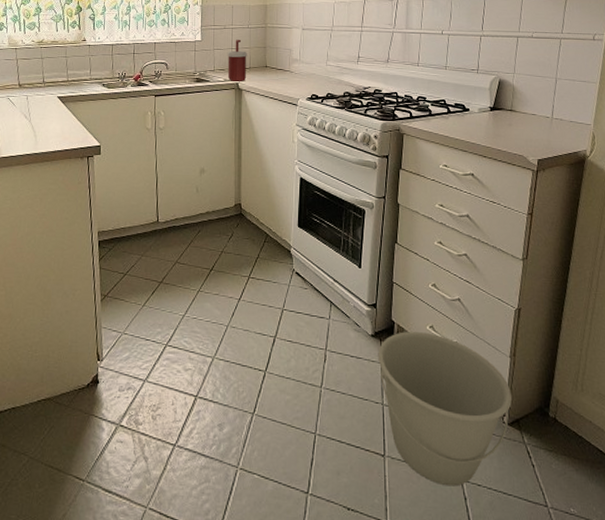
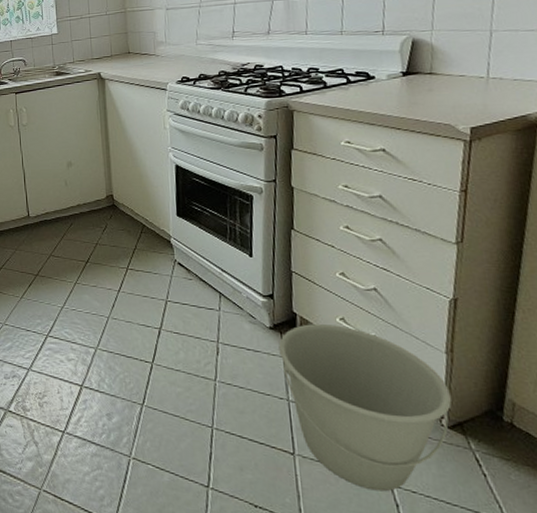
soap dispenser: present [227,39,247,81] -> none [85,28,108,71]

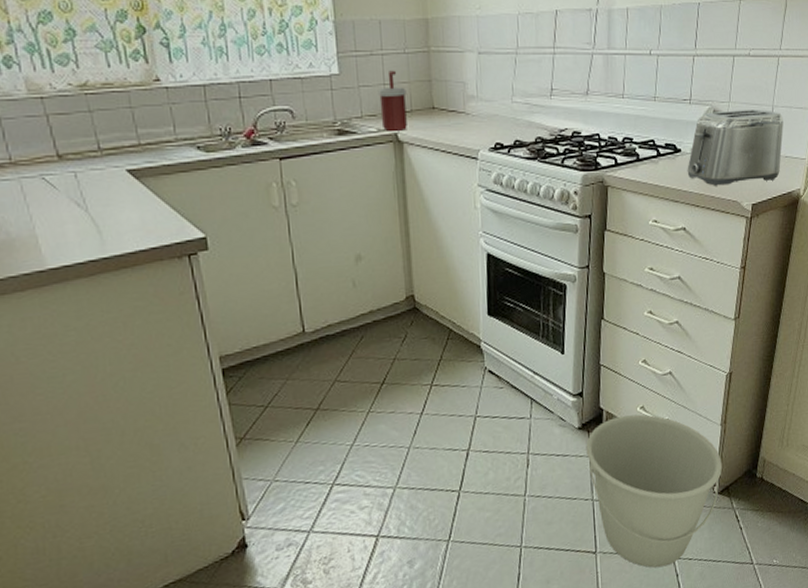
soap dispenser: none [85,28,108,71] -> present [377,70,407,131]
toaster: none [383,34,509,110] -> present [687,109,784,186]

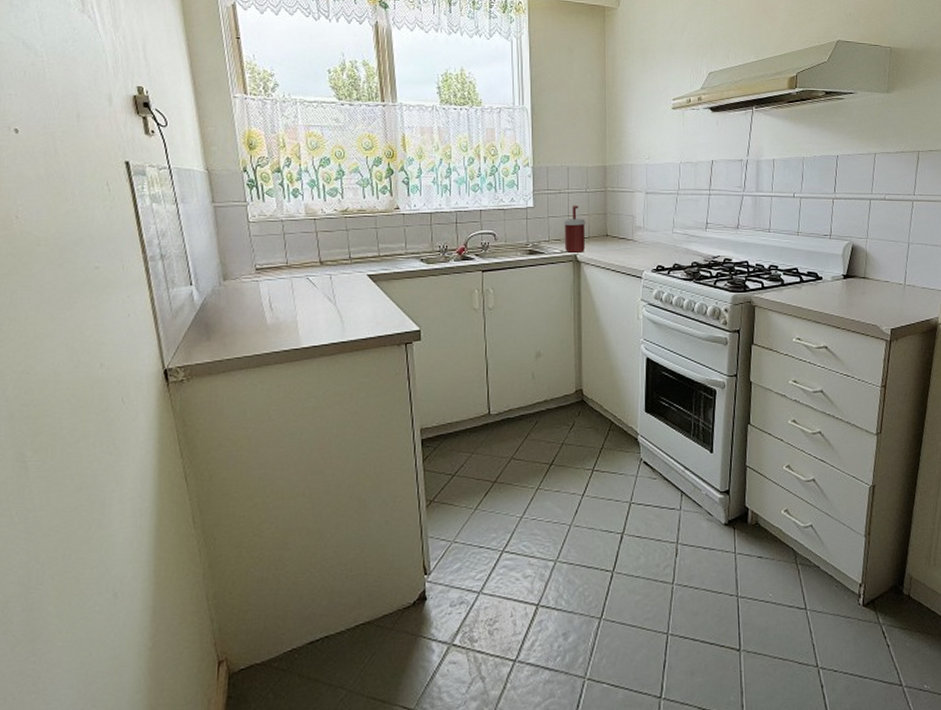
bucket: present [586,414,723,568] -> none [732,517,868,675]
toaster: present [687,109,784,186] -> none [828,245,920,311]

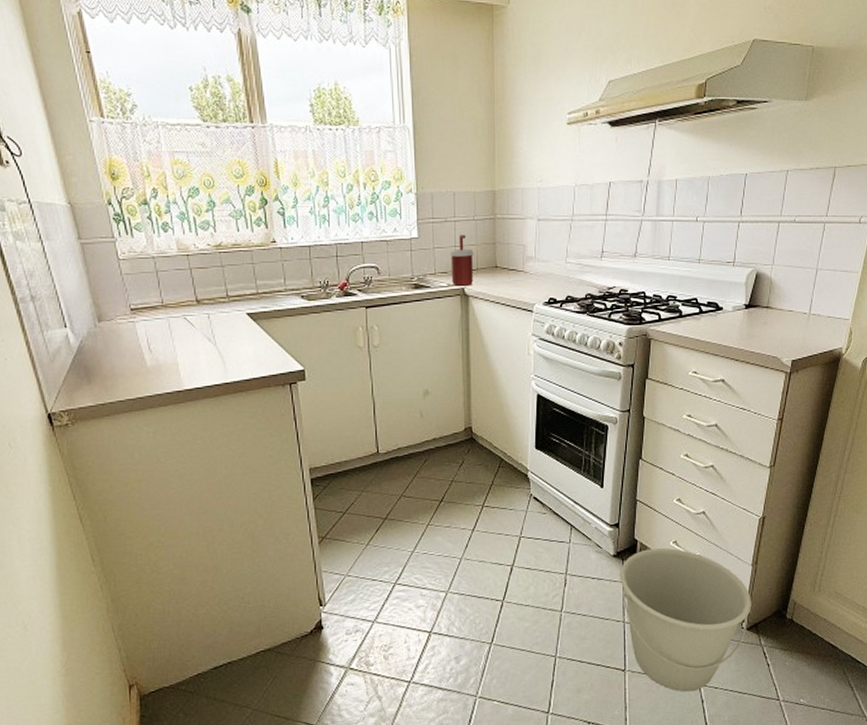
bucket: none [732,517,868,675] -> present [620,548,752,692]

